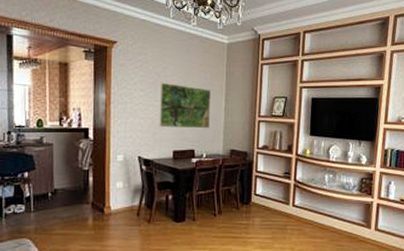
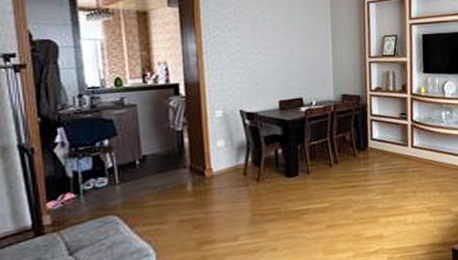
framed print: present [159,82,211,129] -> none [258,27,318,77]

